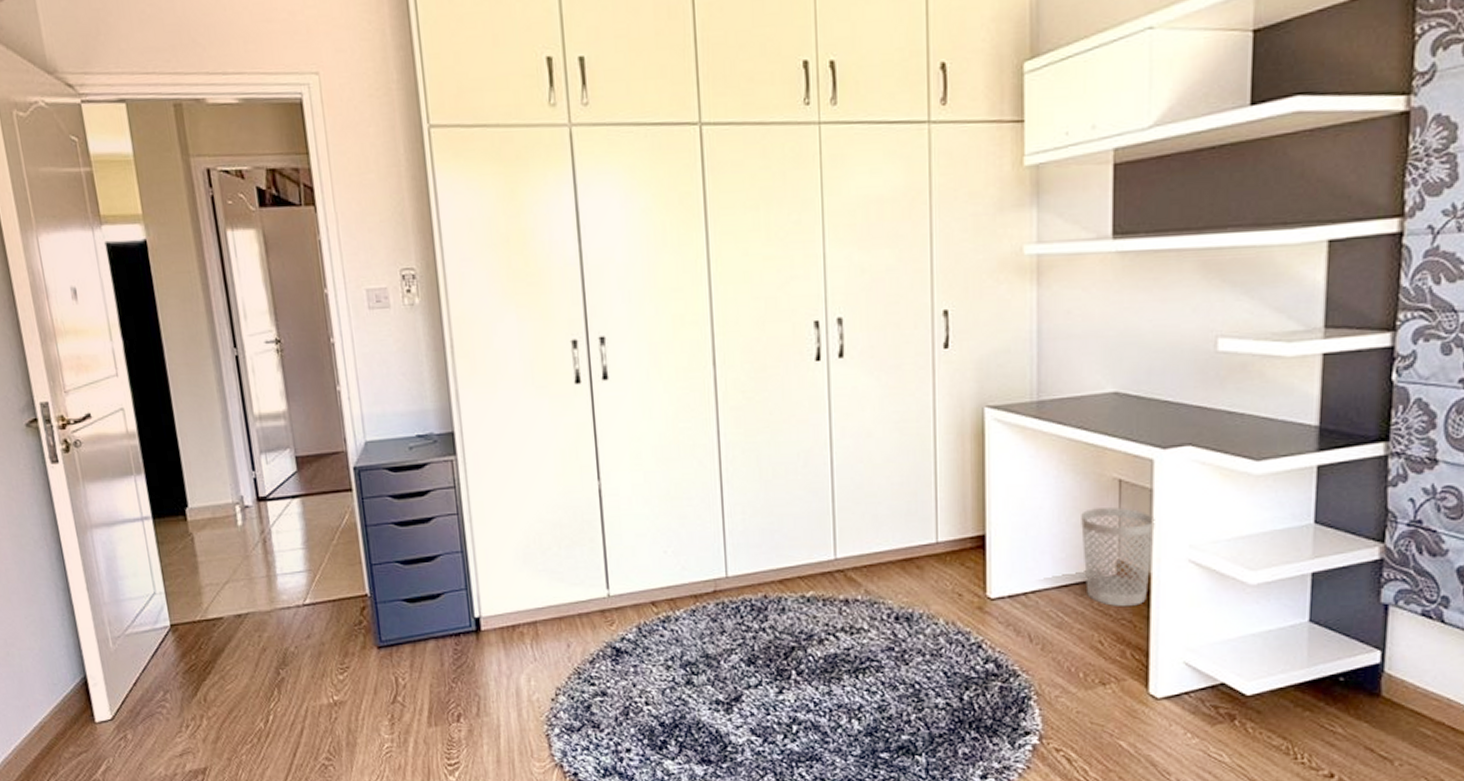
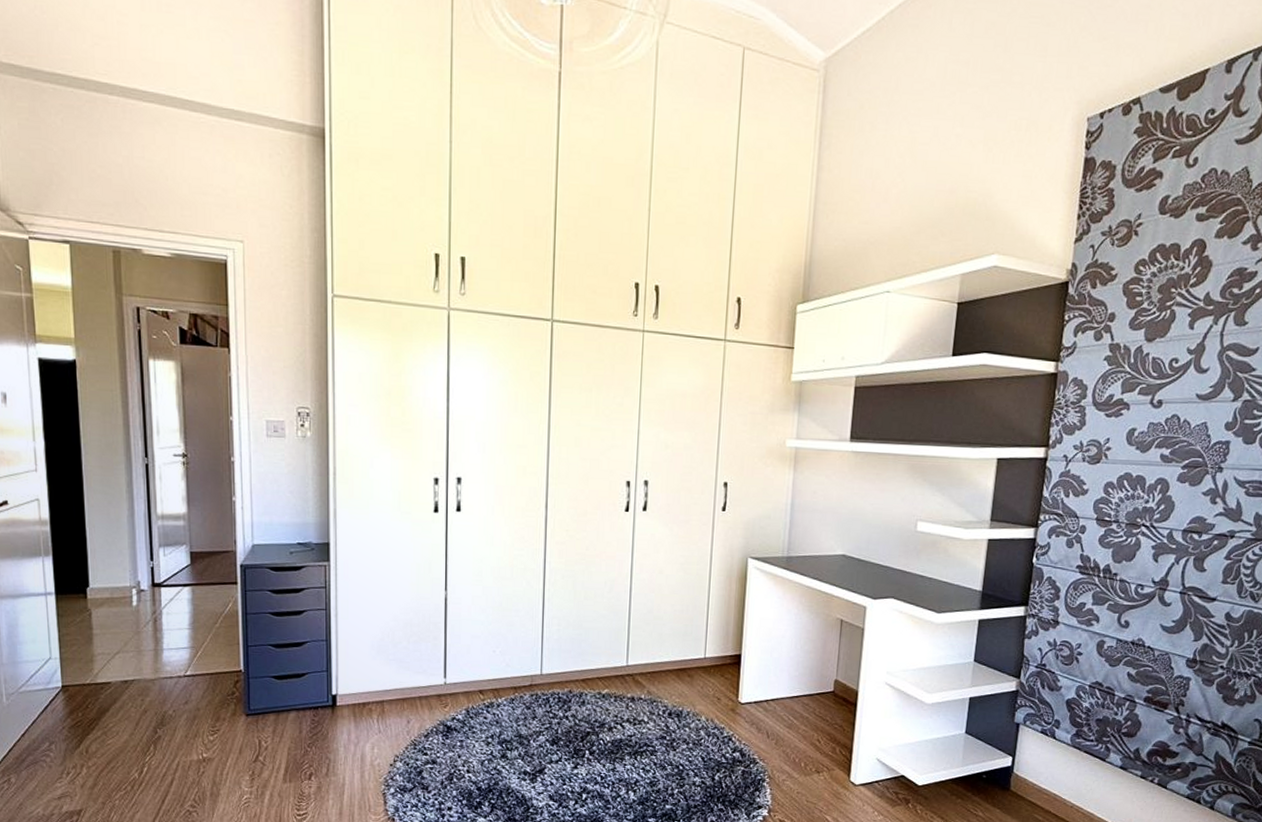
wastebasket: present [1081,507,1155,606] -> none [811,640,864,715]

